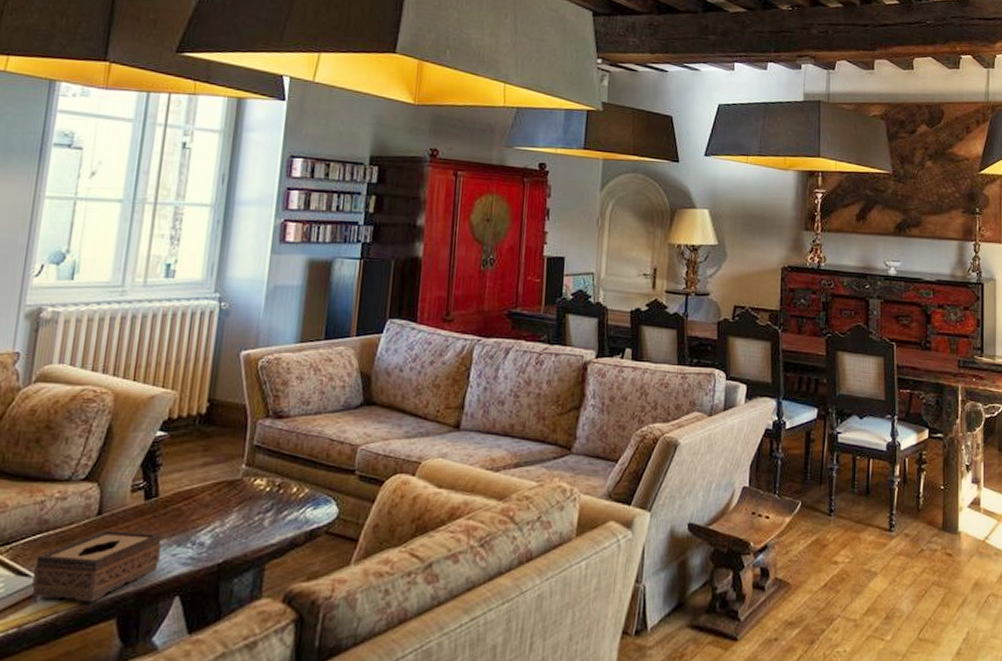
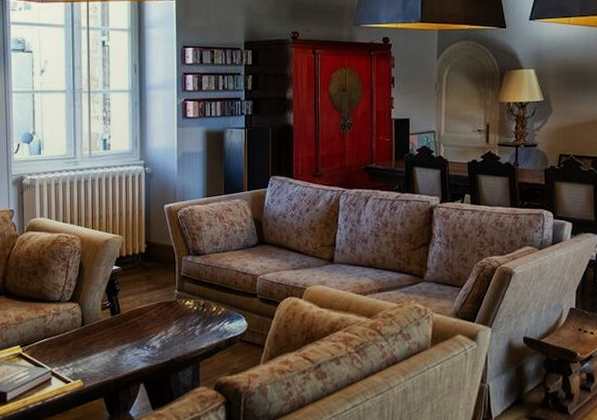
tissue box: present [32,530,161,602] -> none [46,337,127,386]

